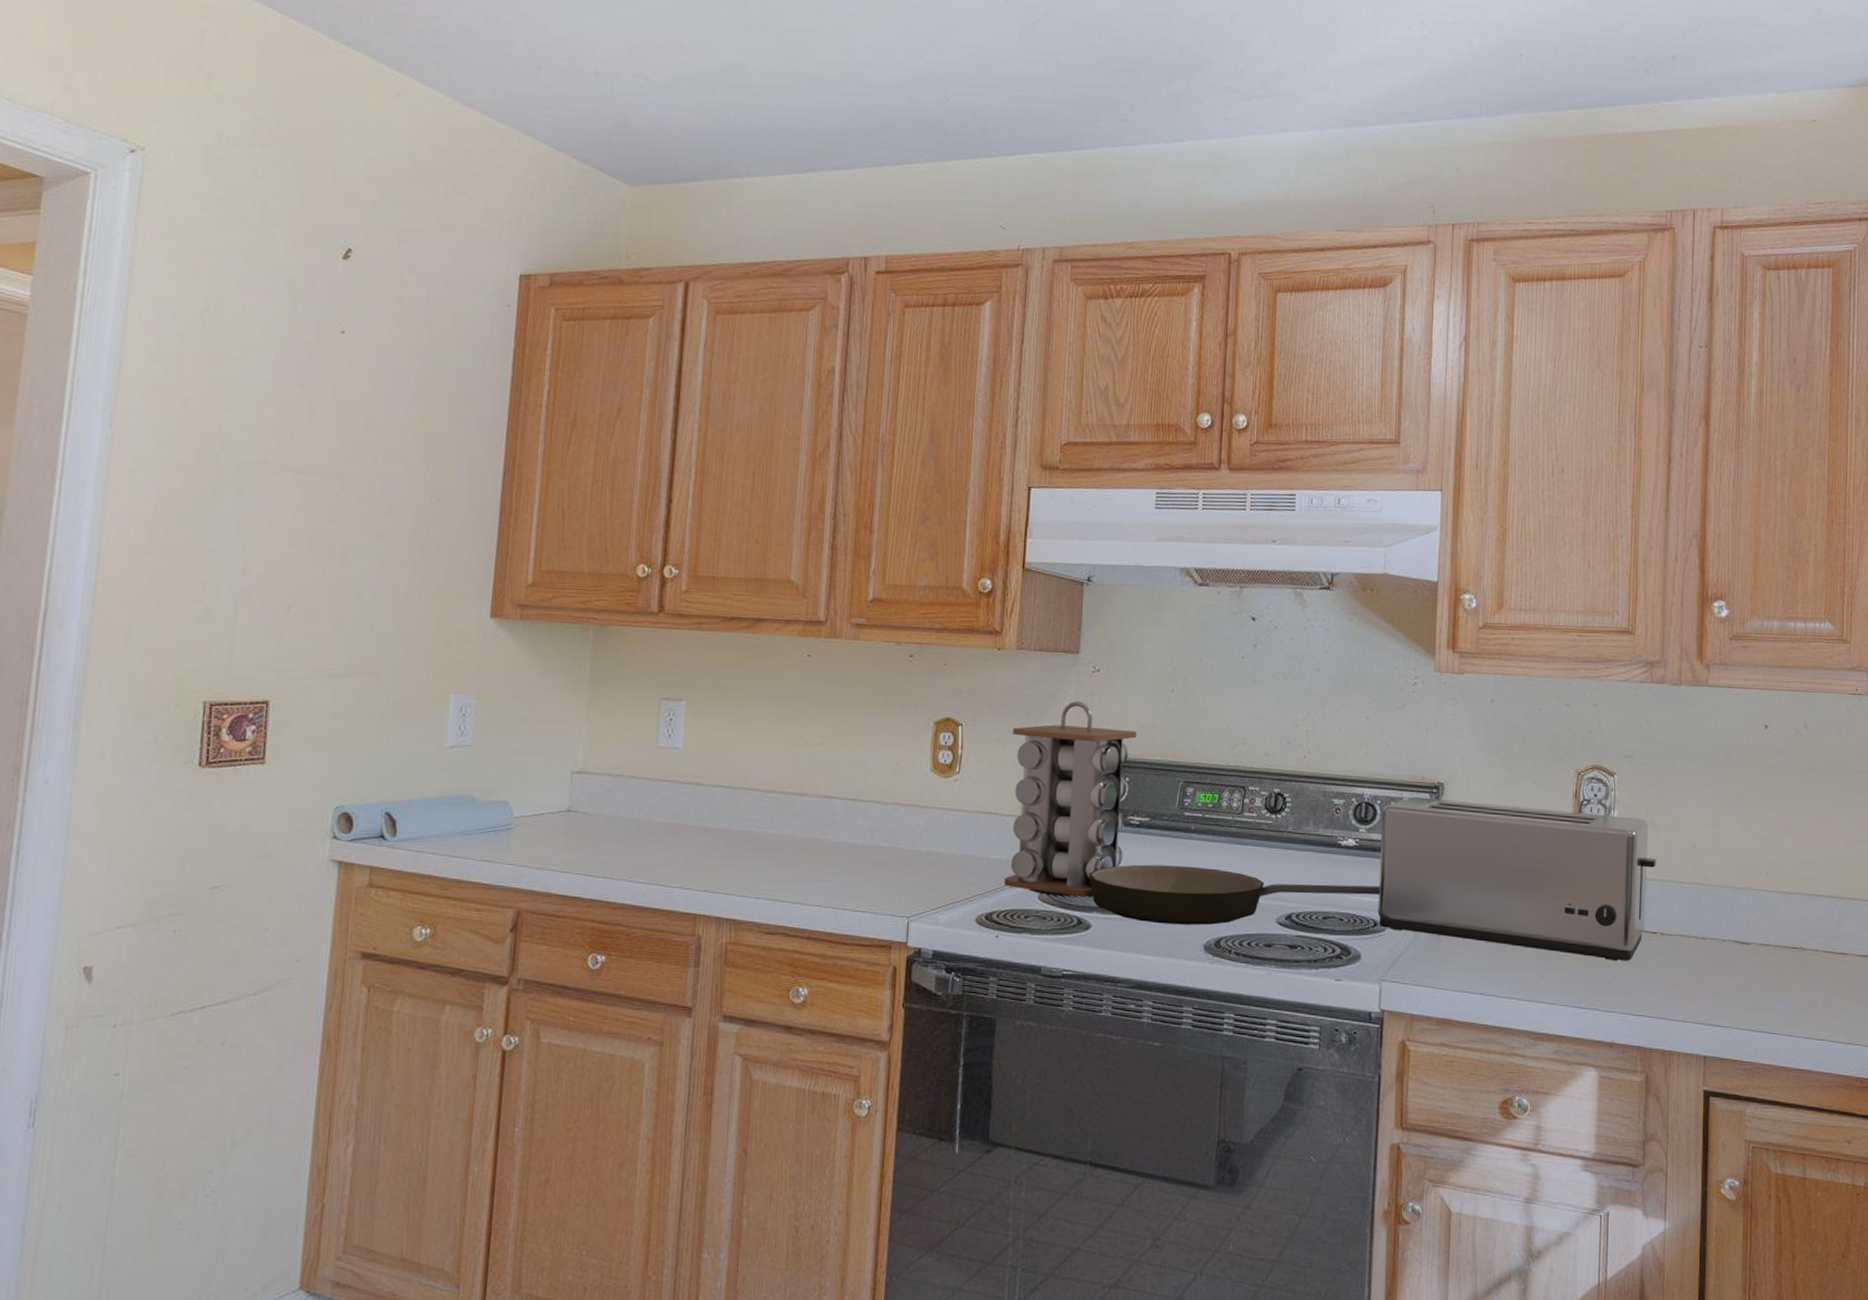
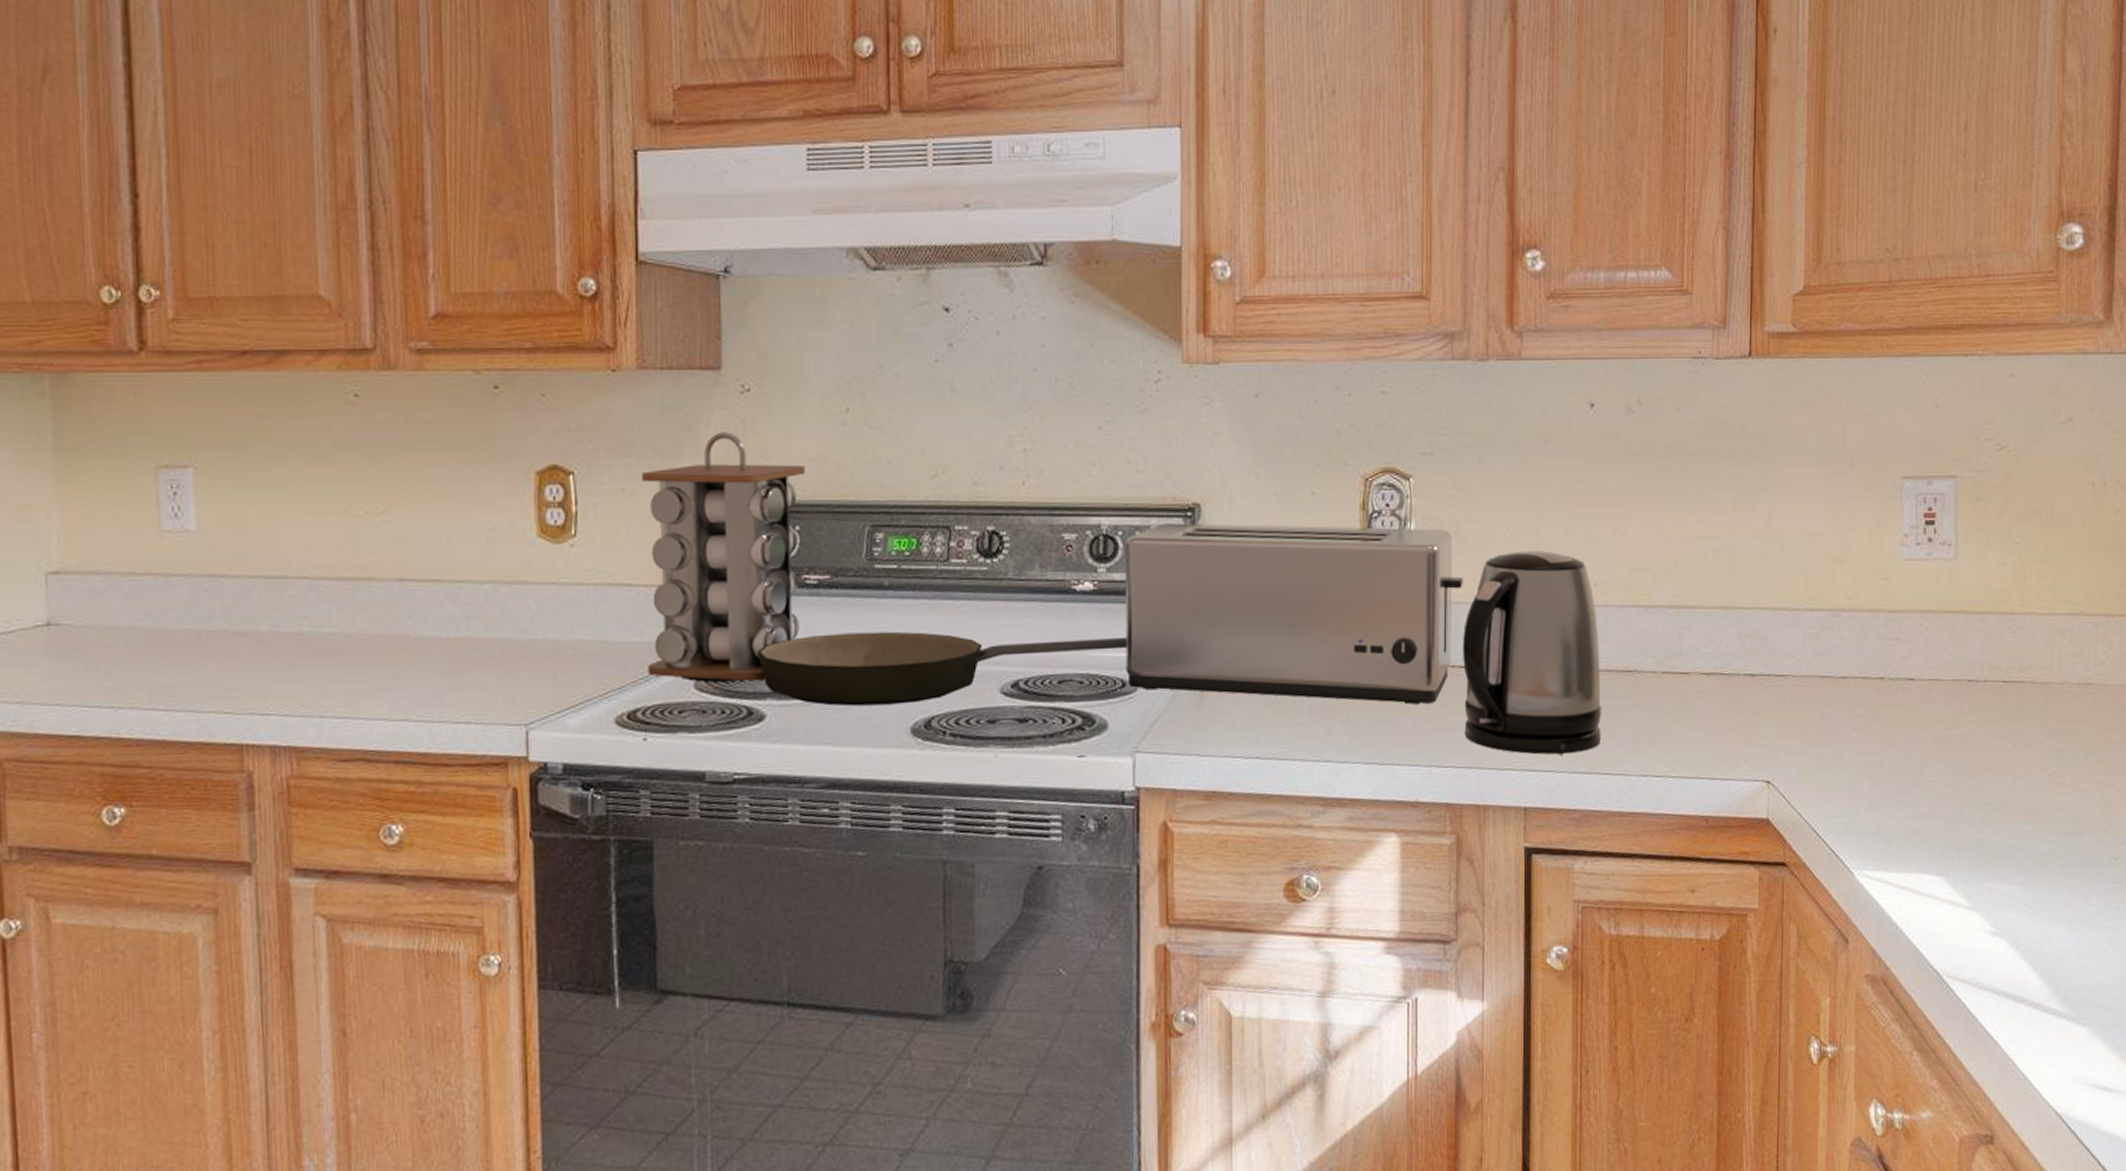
kettle: none [1654,841,1771,1014] -> present [1463,550,1601,755]

